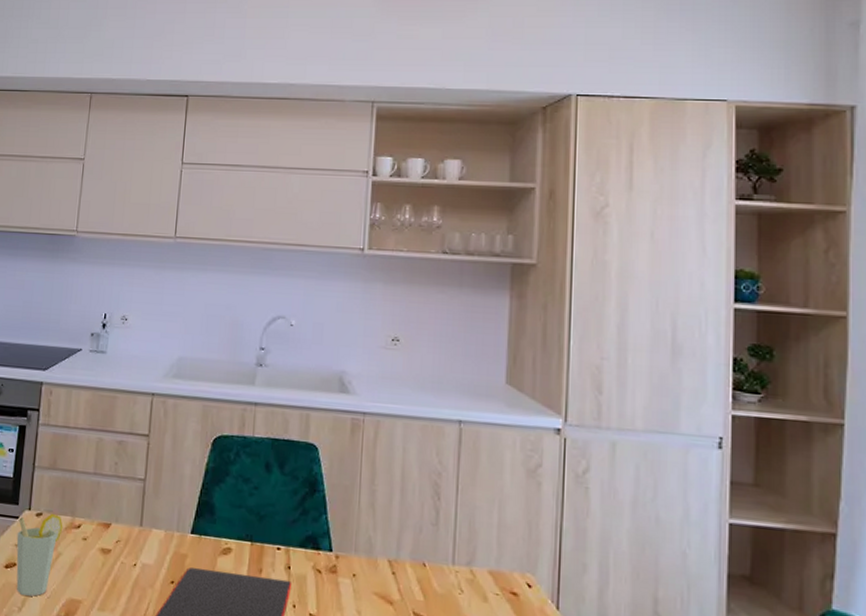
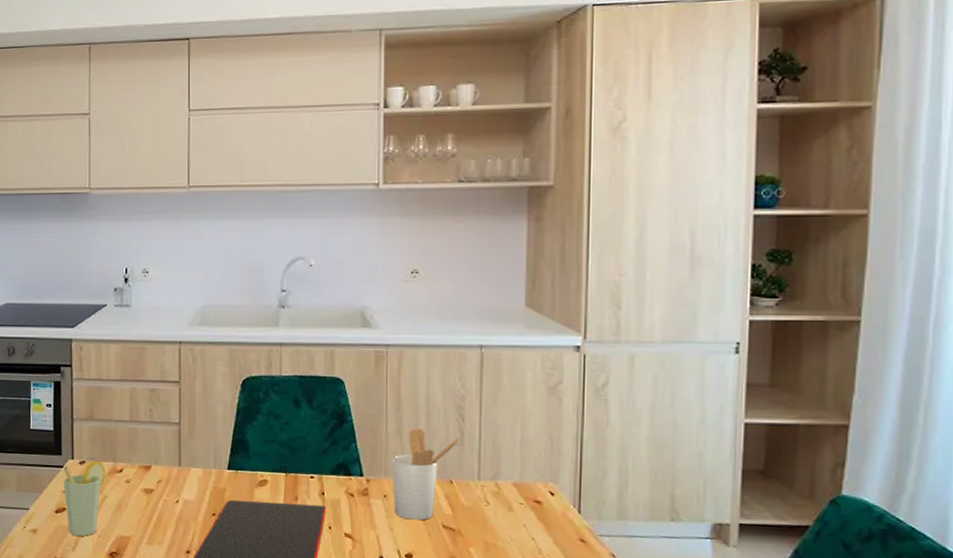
utensil holder: none [362,503,436,605] -> present [392,428,461,521]

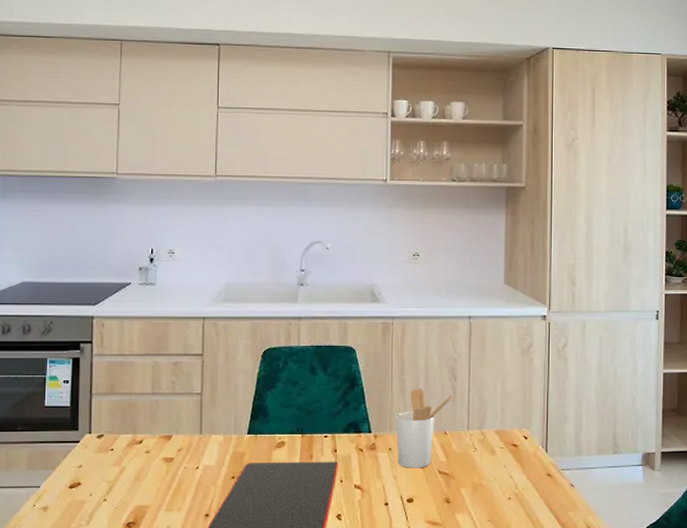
cup: present [63,460,106,536] -> none [79,433,125,509]

